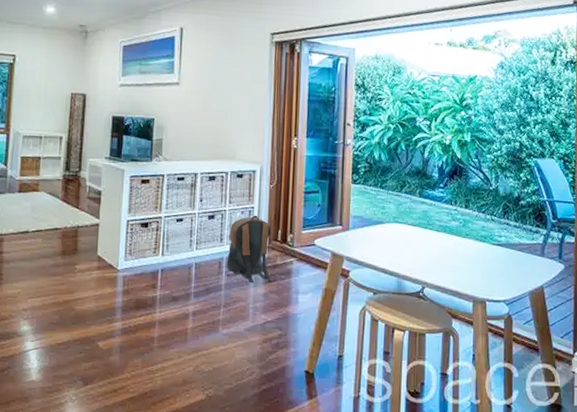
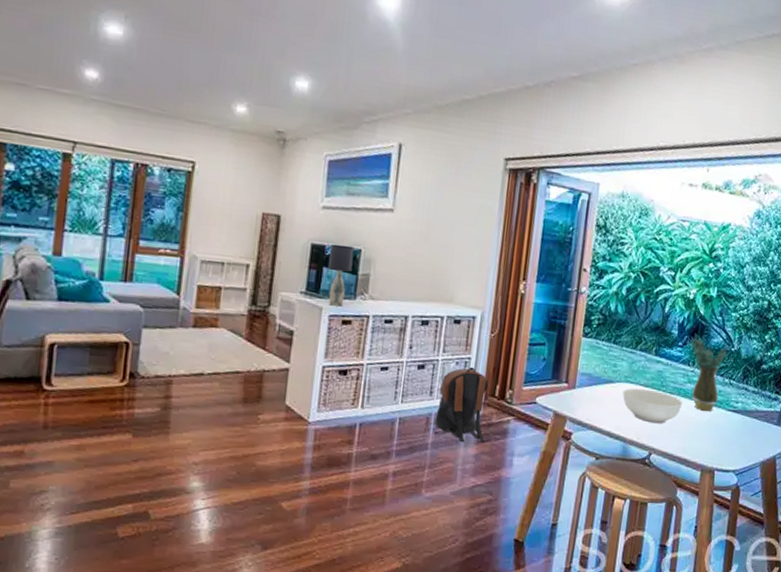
table lamp: none [126,115,148,168] -> present [327,243,355,307]
bowl: none [392,227,450,259] -> present [622,388,683,423]
vase: none [451,178,485,246] -> present [691,337,727,411]

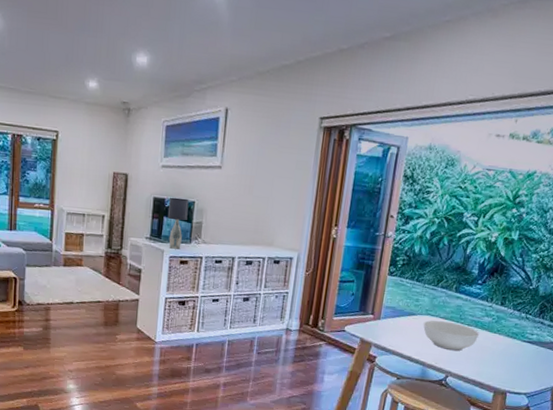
backpack: present [434,367,489,443] -> none [257,300,304,363]
vase: present [691,337,727,411] -> none [488,276,525,342]

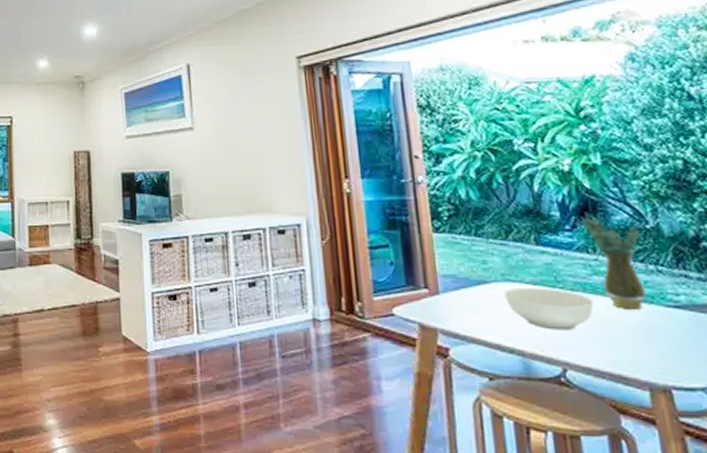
table lamp: present [167,197,189,249] -> none [139,169,163,230]
vase: none [488,276,525,342] -> present [582,216,646,309]

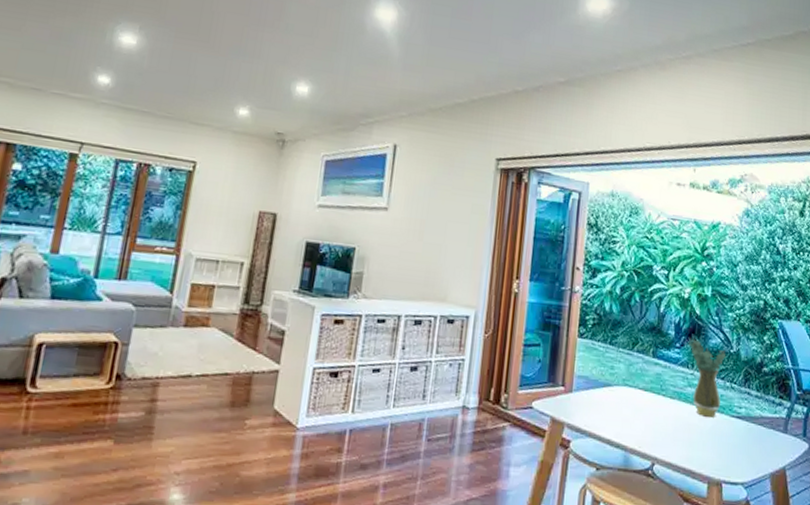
bowl: present [503,287,595,329] -> none [621,392,684,430]

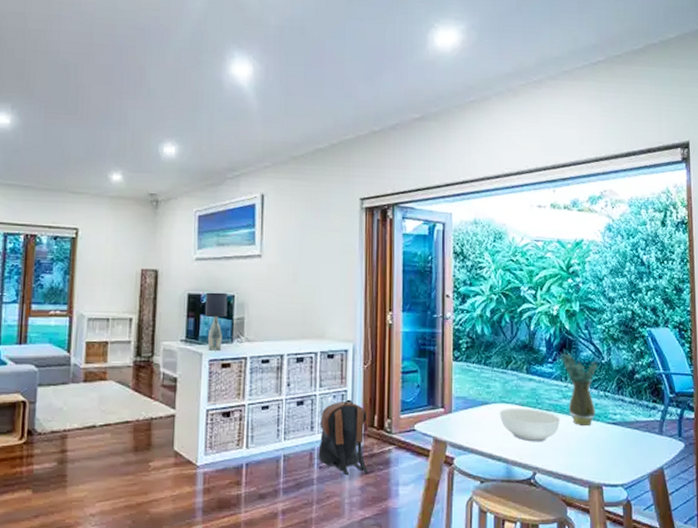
table lamp: none [321,242,349,306] -> present [204,292,228,351]
backpack: none [427,369,483,451] -> present [318,399,368,476]
bowl: none [621,392,684,430] -> present [499,408,561,441]

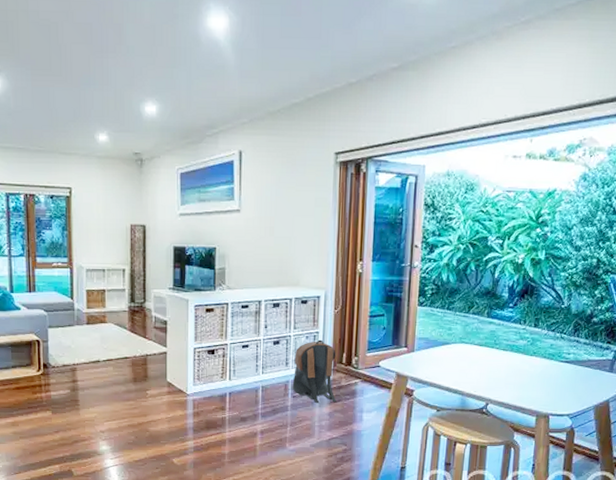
table lamp: present [204,292,228,351] -> none [189,245,210,297]
bowl: present [499,408,561,441] -> none [458,347,516,377]
vase: present [561,352,597,425] -> none [521,298,557,363]

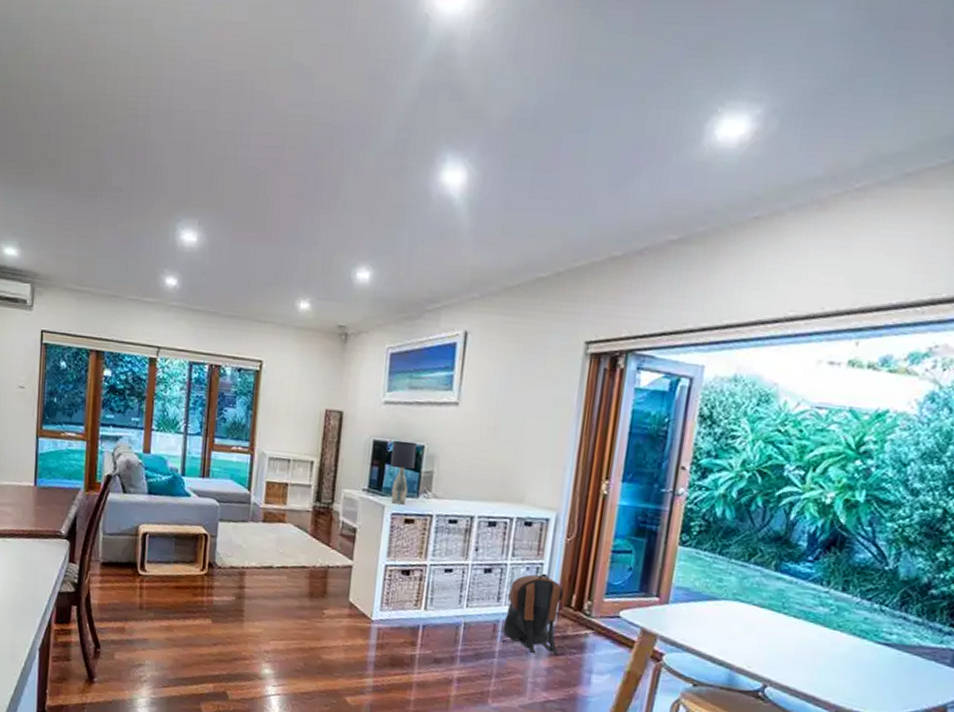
table lamp: none [189,245,210,297] -> present [389,440,417,505]

